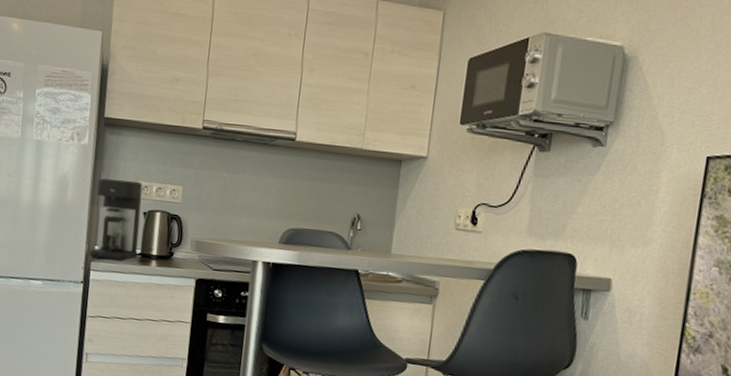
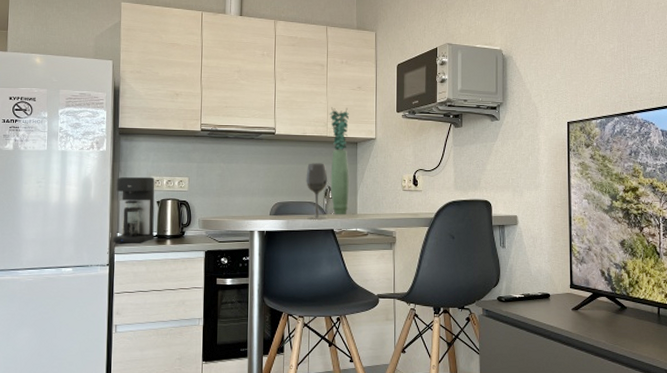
wine glass: none [326,182,358,257] -> present [306,163,328,220]
vase: none [359,111,395,254] -> present [329,107,350,216]

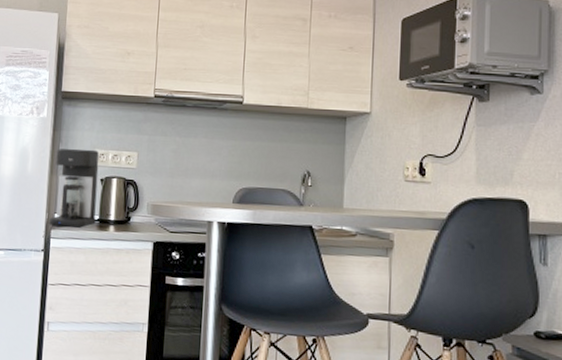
wine glass: present [306,163,328,220] -> none [279,140,307,213]
vase: present [329,107,350,216] -> none [309,72,337,209]

